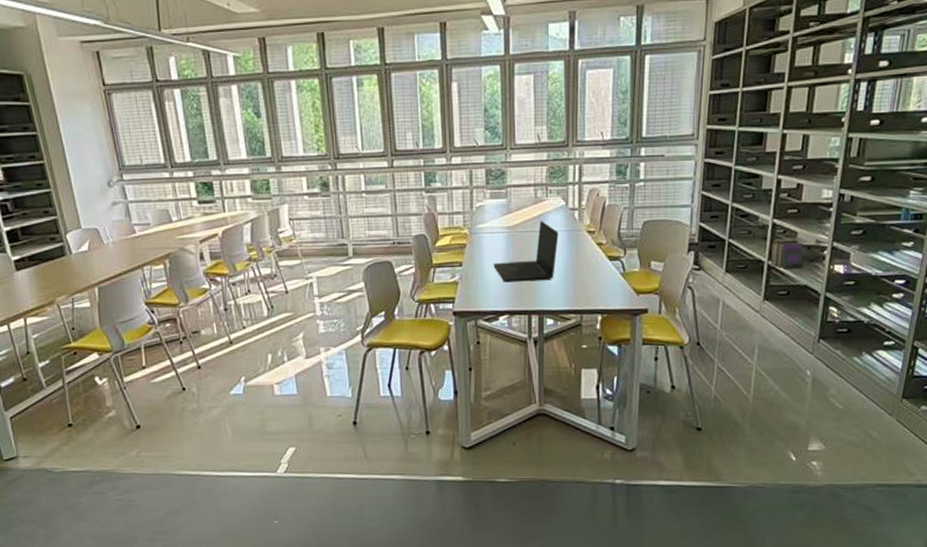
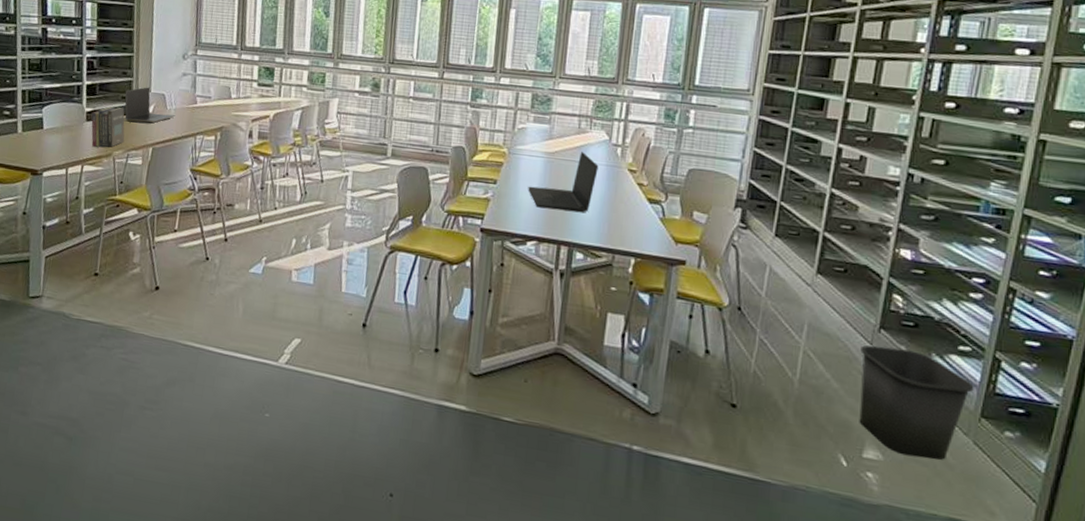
books: none [20,249,65,296] -> present [91,106,125,148]
laptop computer: none [52,223,115,264] -> present [124,87,175,124]
books: present [770,239,804,271] -> none [826,210,865,247]
waste bin: none [803,353,897,442] -> present [859,345,974,460]

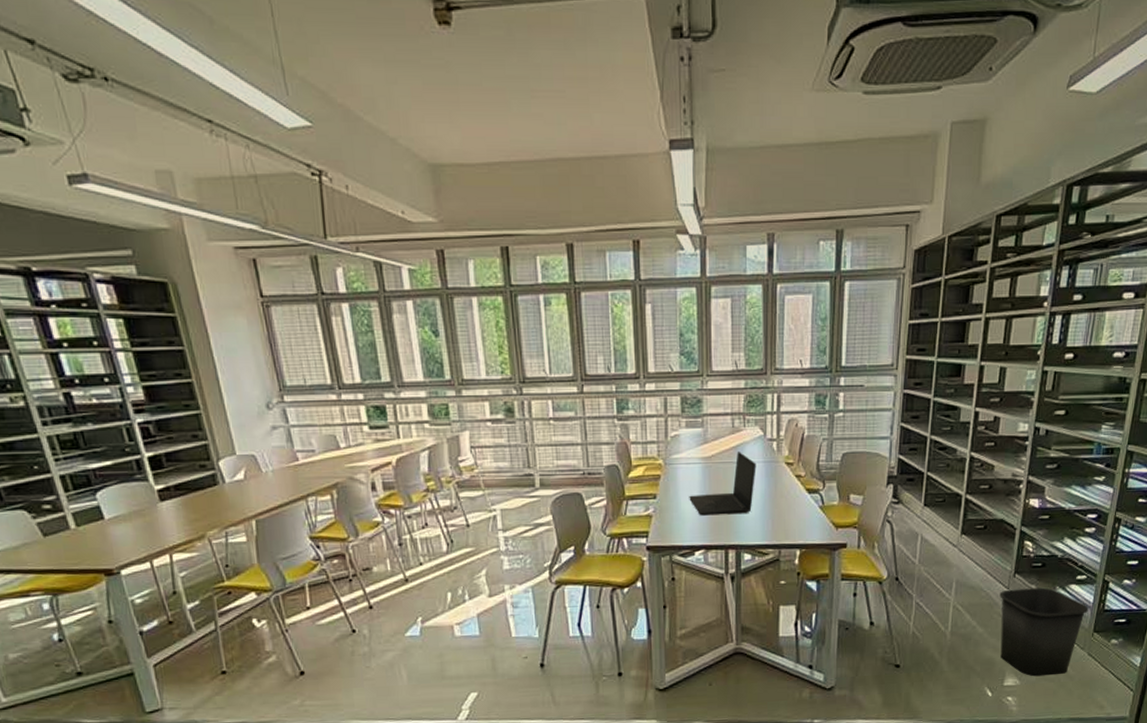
books: present [91,106,125,148] -> none [164,477,218,530]
laptop computer: present [124,87,175,124] -> none [202,449,275,494]

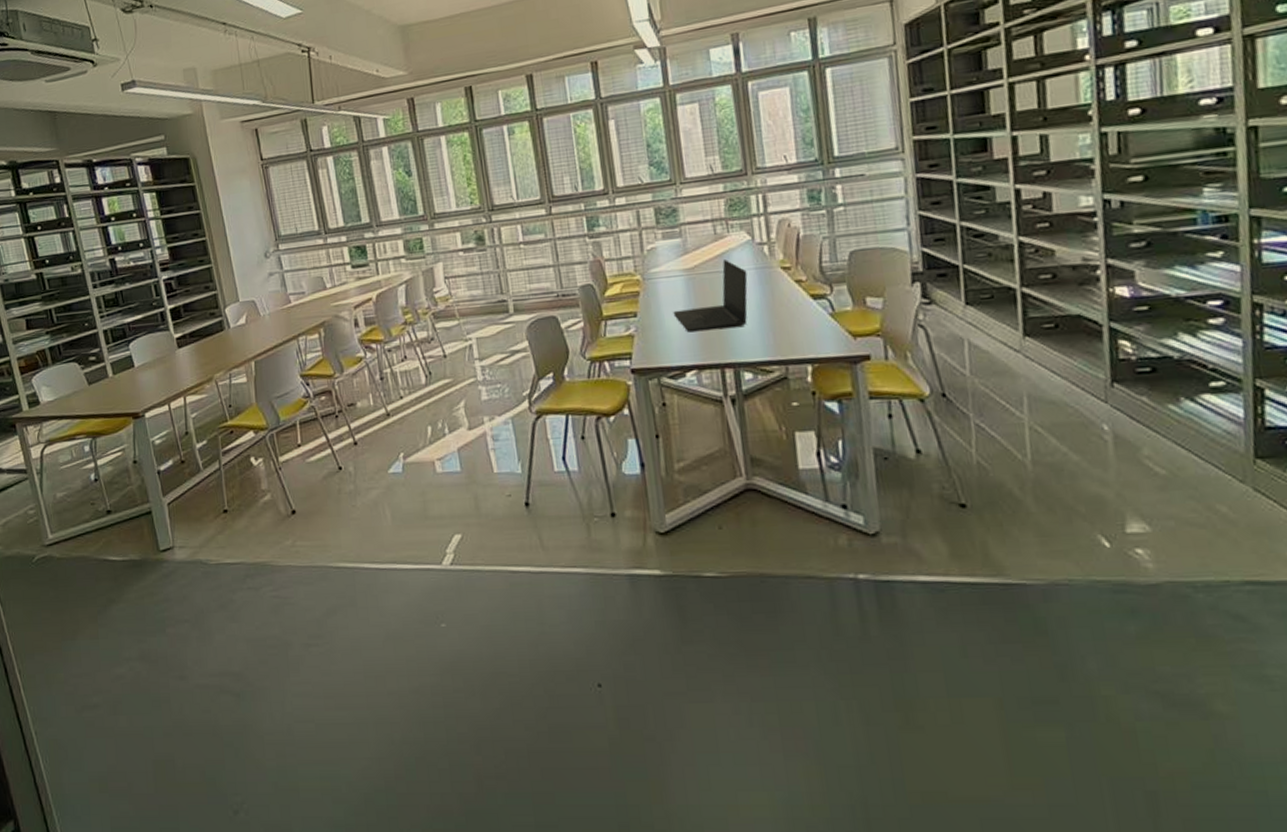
waste bin: present [1000,587,1089,677] -> none [1094,399,1240,521]

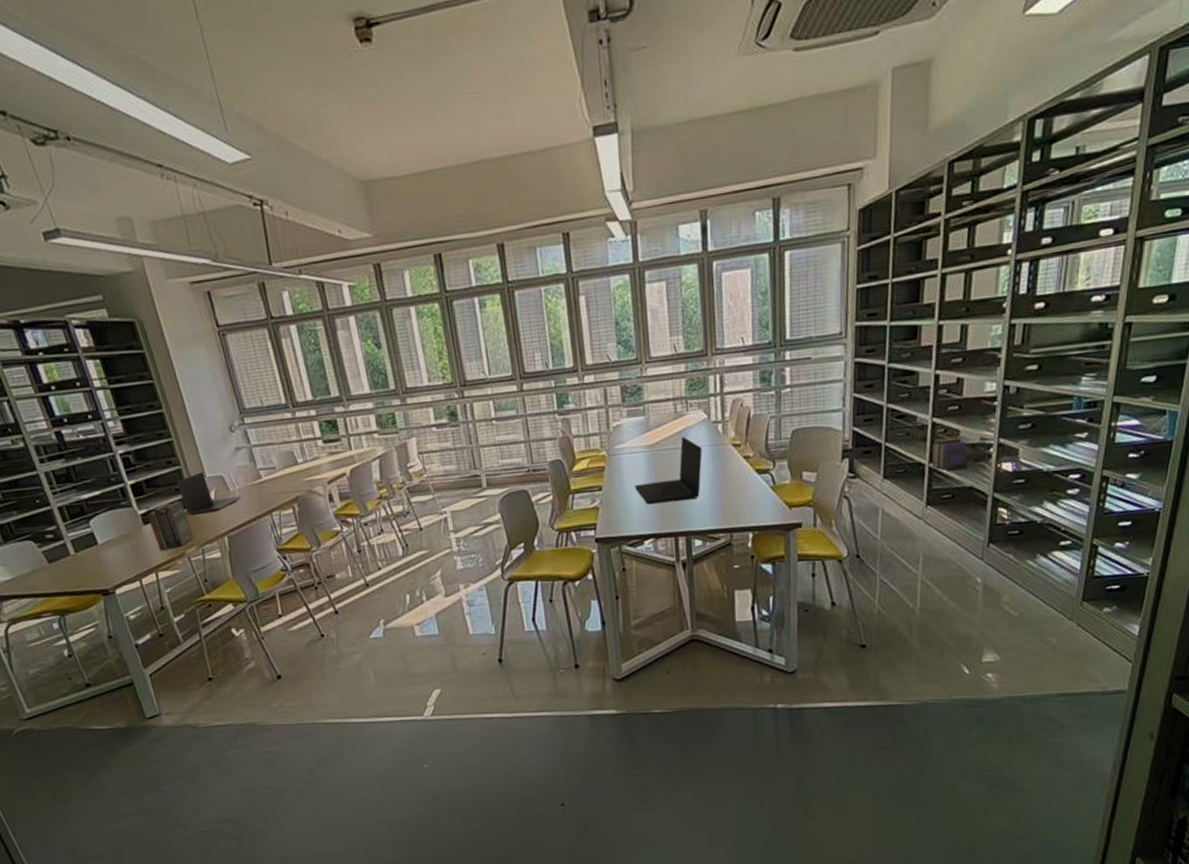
books: none [181,324,223,374] -> present [147,500,194,550]
laptop computer: none [212,297,271,339] -> present [176,472,242,515]
books: none [1022,258,1072,298] -> present [931,438,968,473]

